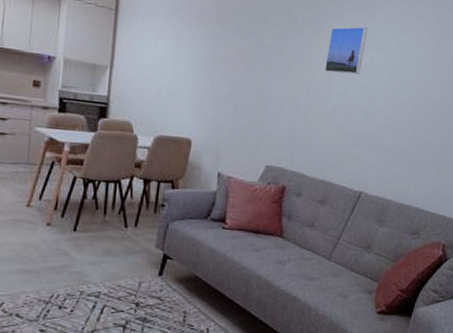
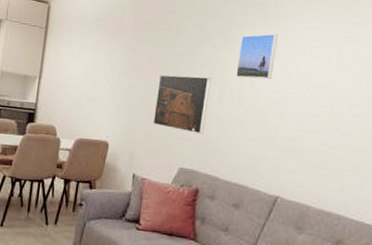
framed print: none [239,67,300,132] -> present [153,74,212,135]

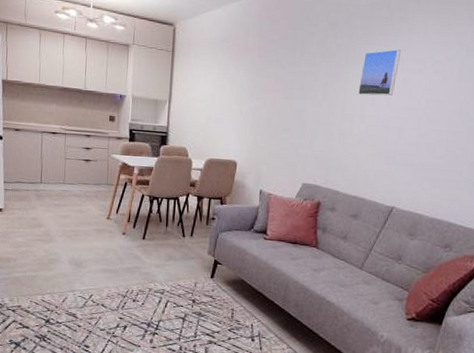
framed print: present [153,74,212,135] -> none [278,94,335,152]

